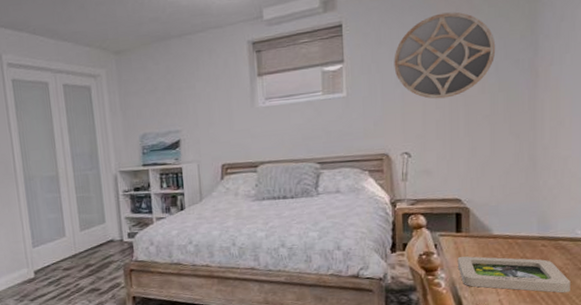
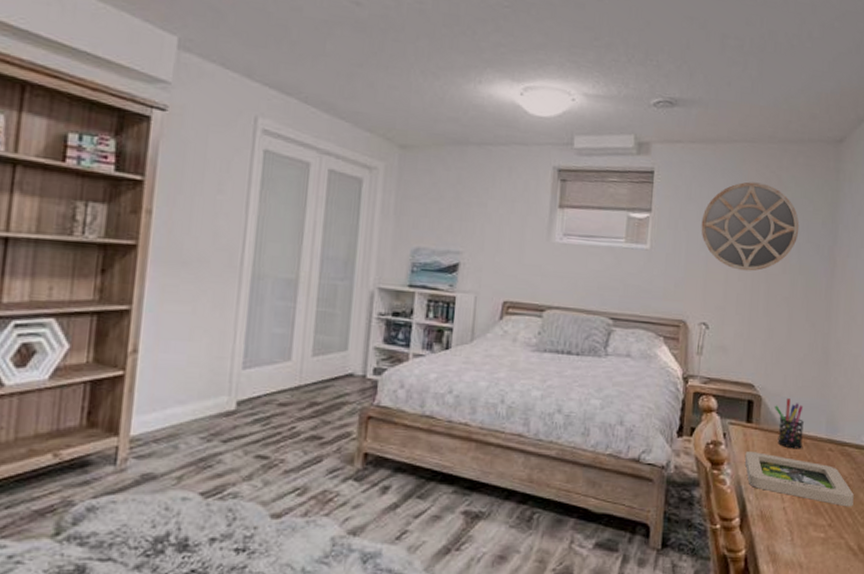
pen holder: none [483,206,514,250] -> present [775,398,804,449]

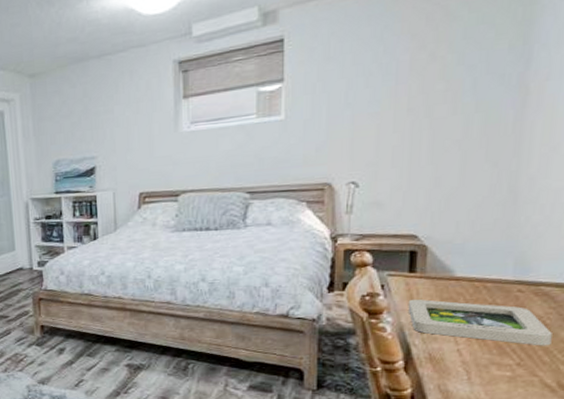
home mirror: present [701,181,800,272] -> none [344,19,475,122]
pen holder: present [775,398,804,449] -> none [444,244,483,294]

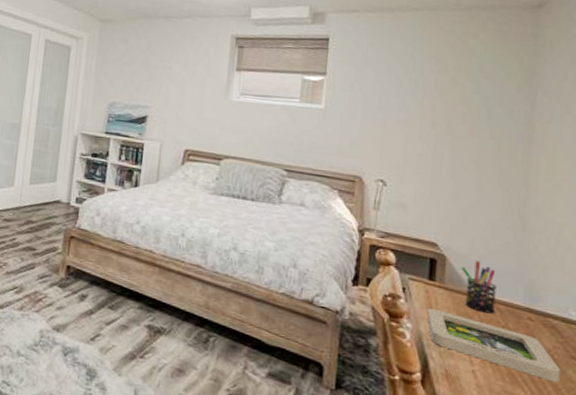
pen holder: none [444,244,483,294] -> present [461,261,496,314]

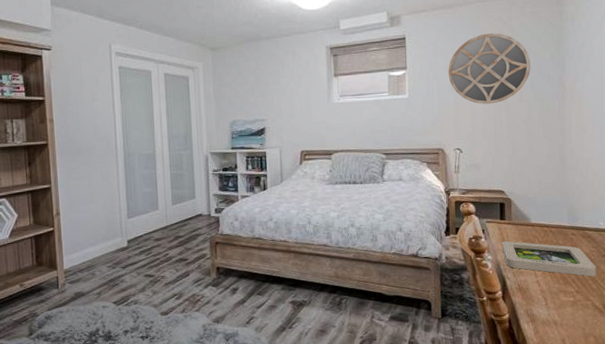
home mirror: none [378,47,490,134] -> present [448,33,531,104]
pen holder: present [461,261,496,314] -> none [523,198,549,236]

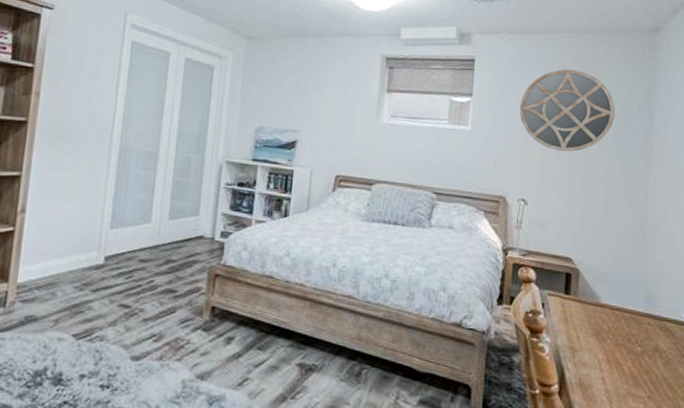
picture frame: present [501,241,596,277] -> none [563,321,673,381]

